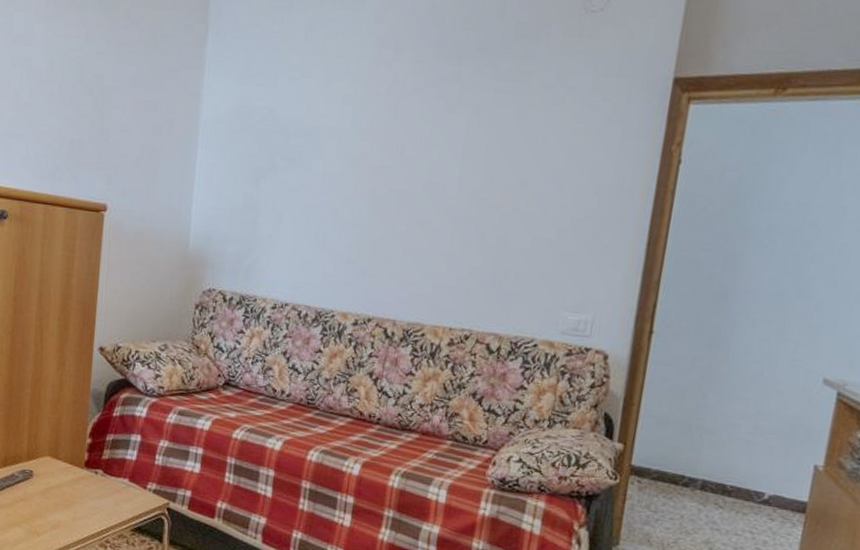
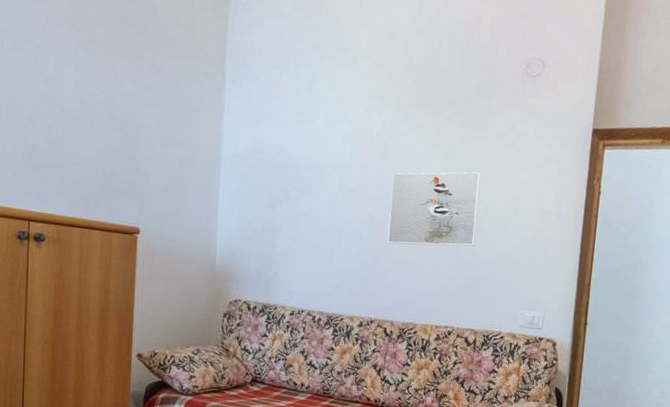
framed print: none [393,135,517,230] -> present [387,171,481,247]

